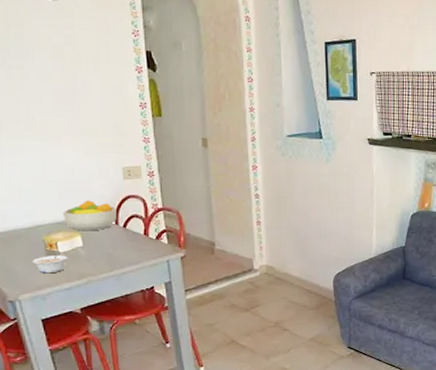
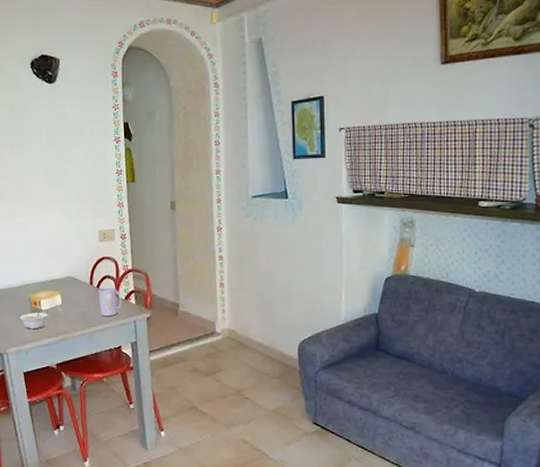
fruit bowl: present [63,201,117,231] -> none [47,262,92,291]
mug: none [125,227,153,257] -> present [98,288,122,317]

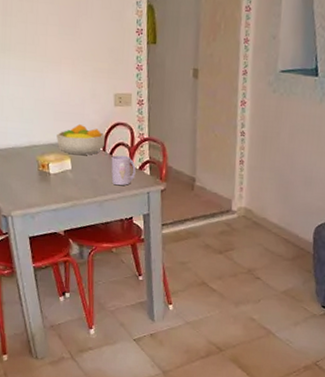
legume: present [19,309,48,330] -> none [26,173,57,194]
fruit bowl: none [47,262,92,291] -> present [56,124,105,155]

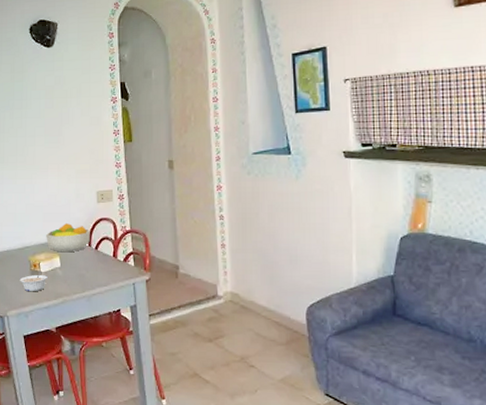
legume: none [26,173,57,194] -> present [19,272,48,292]
mug: present [111,155,136,186] -> none [97,249,121,279]

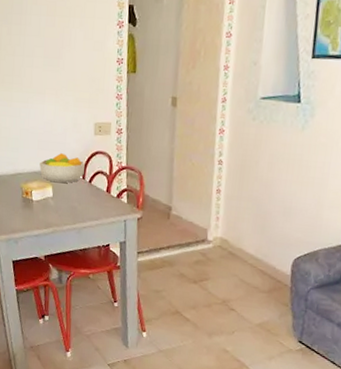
legume: present [19,272,48,292] -> none [10,200,39,220]

